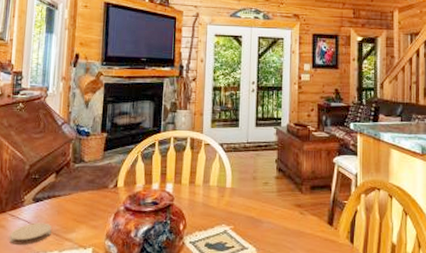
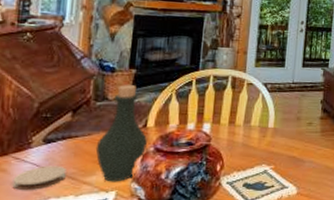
bottle: none [75,147,118,239] -> present [95,85,147,182]

